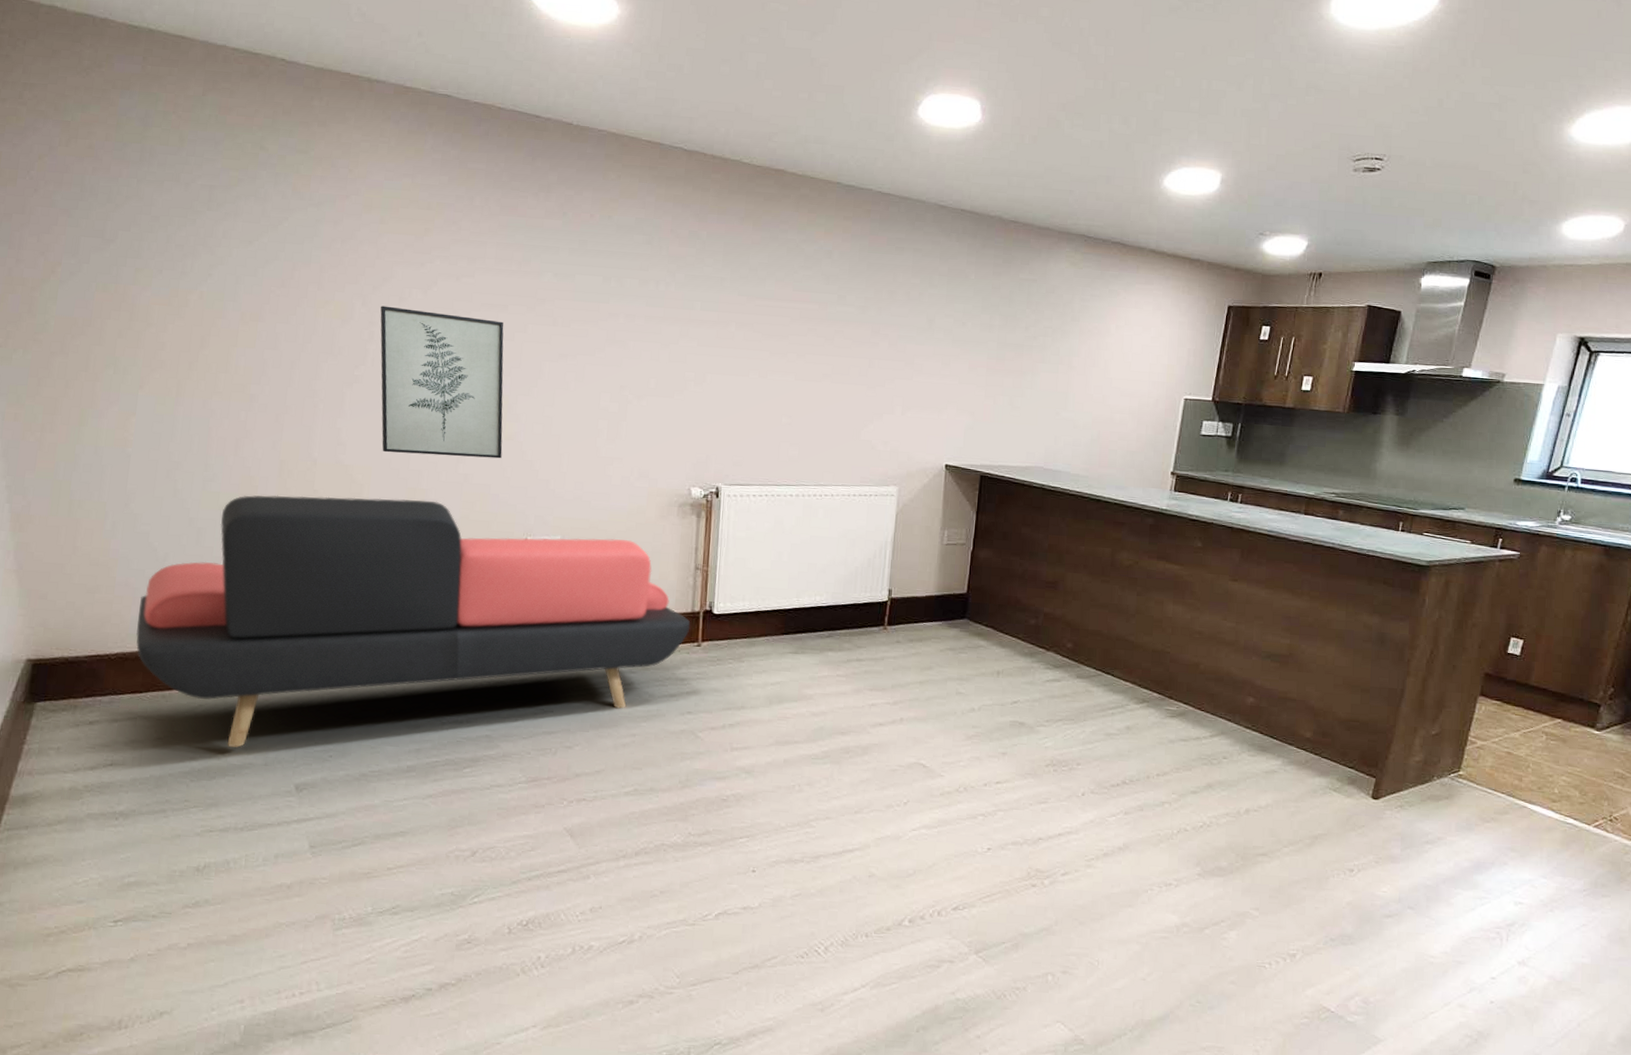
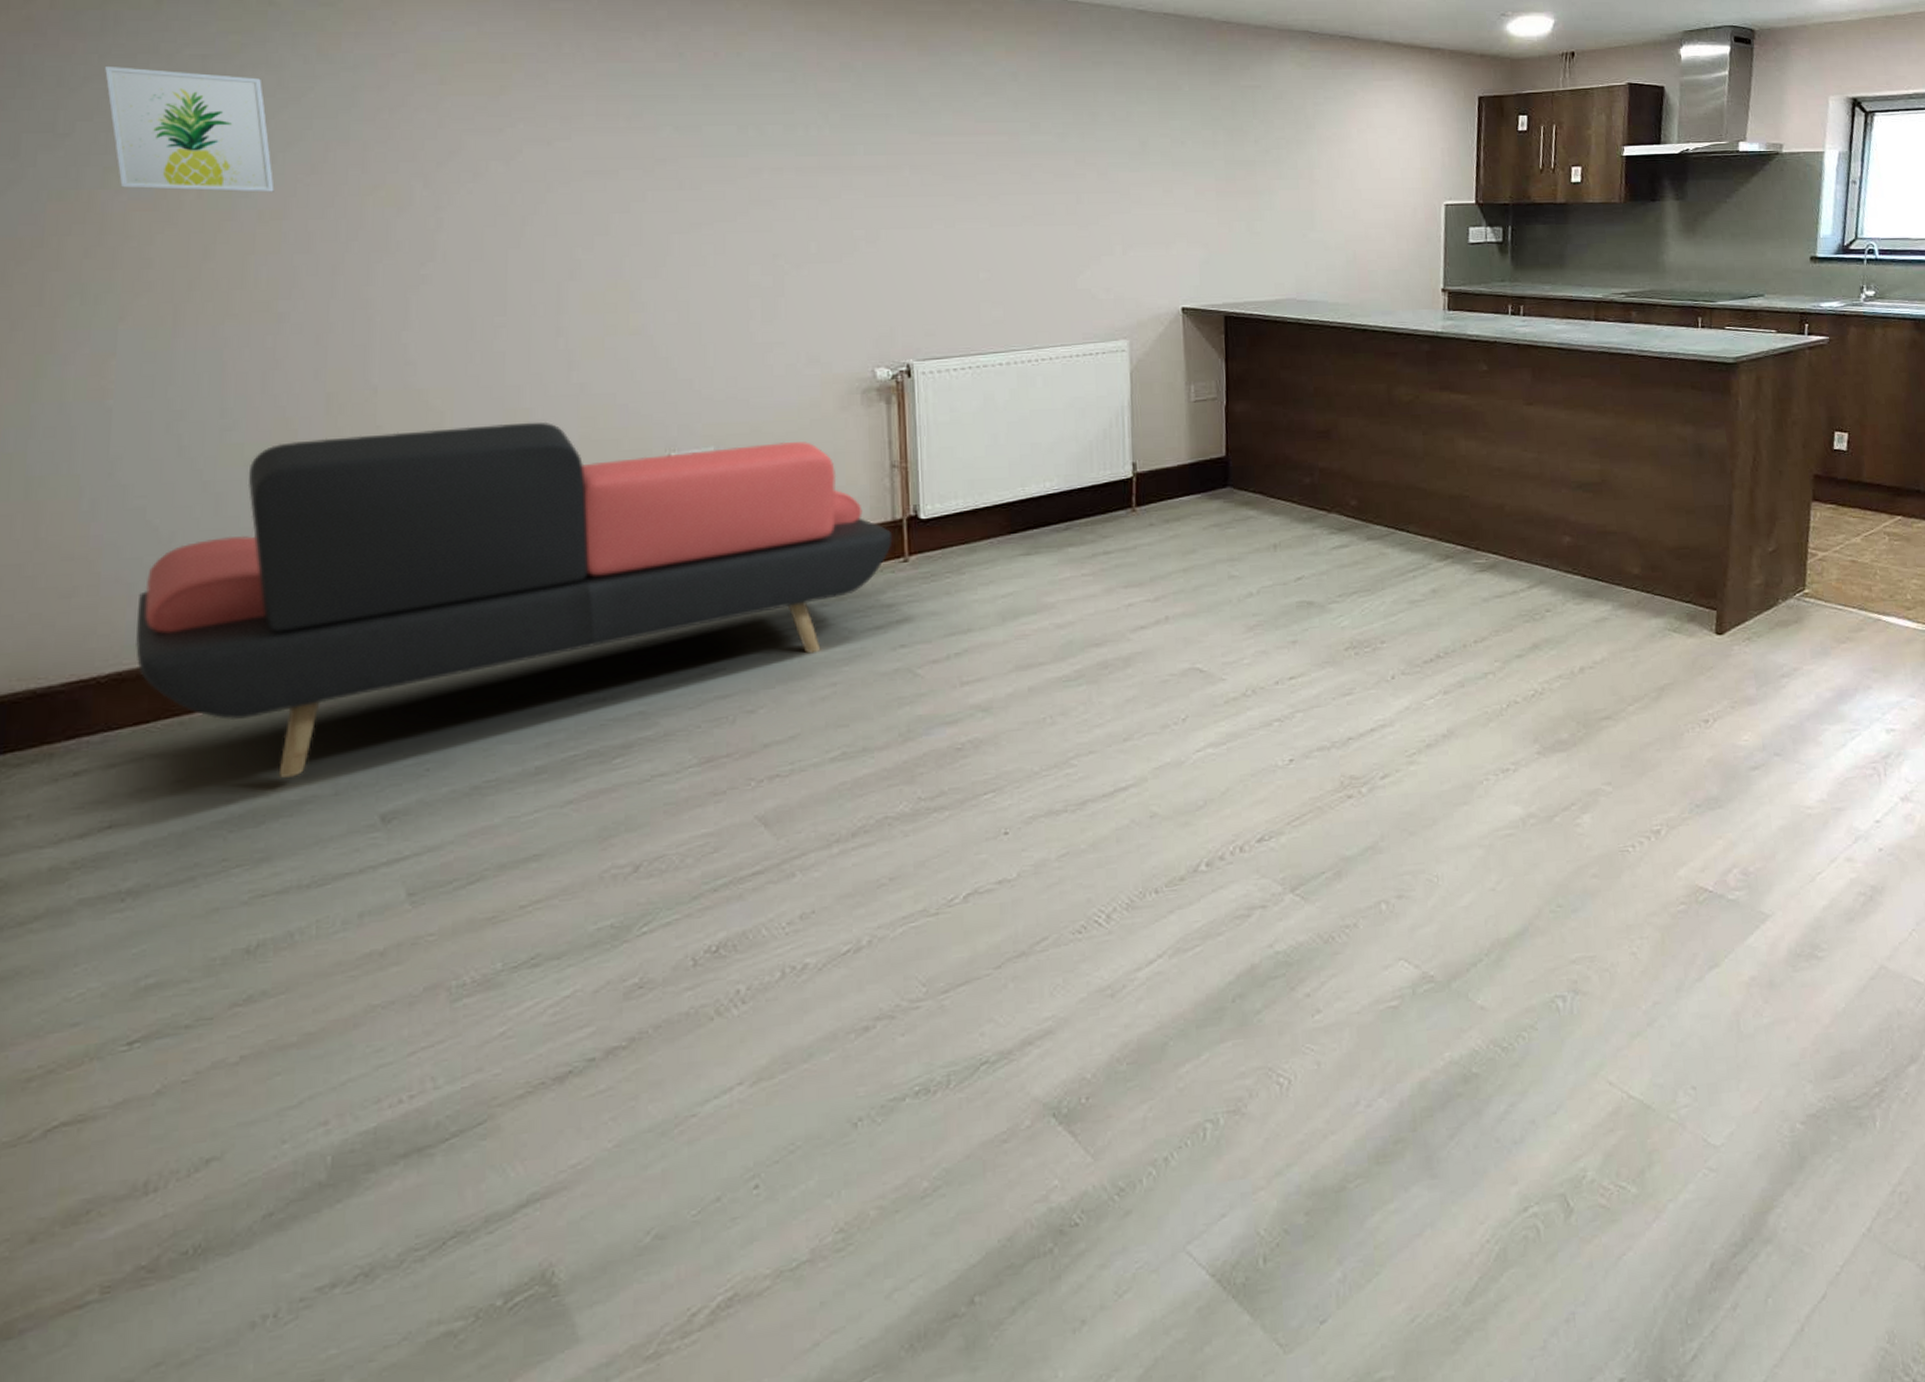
wall art: none [141,188,255,299] -> present [105,65,275,193]
wall art: present [380,305,504,459] -> none [448,185,628,368]

